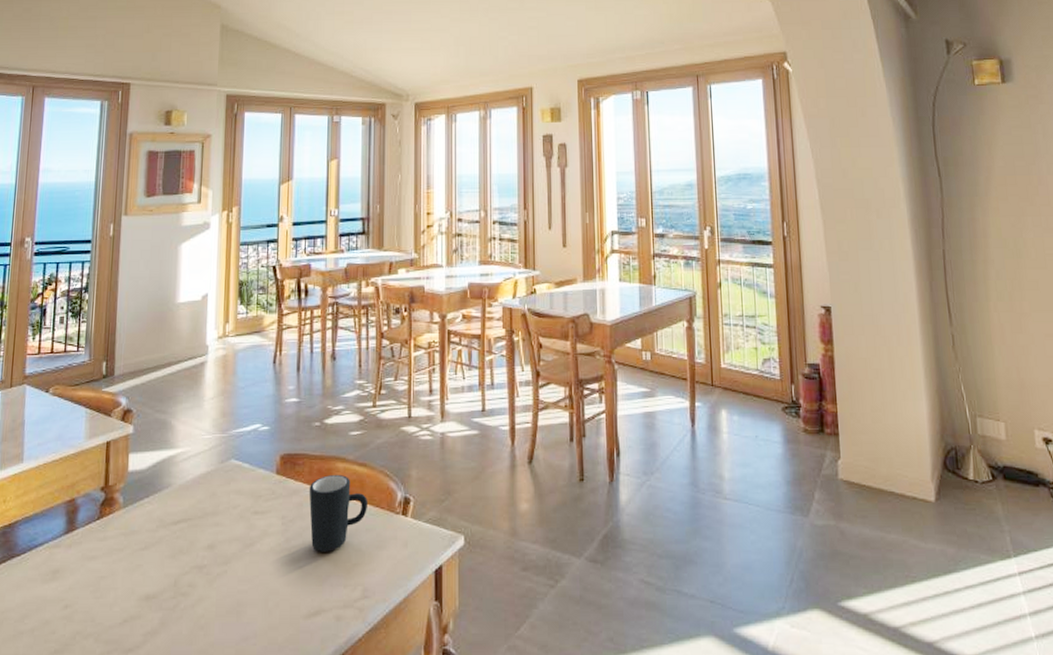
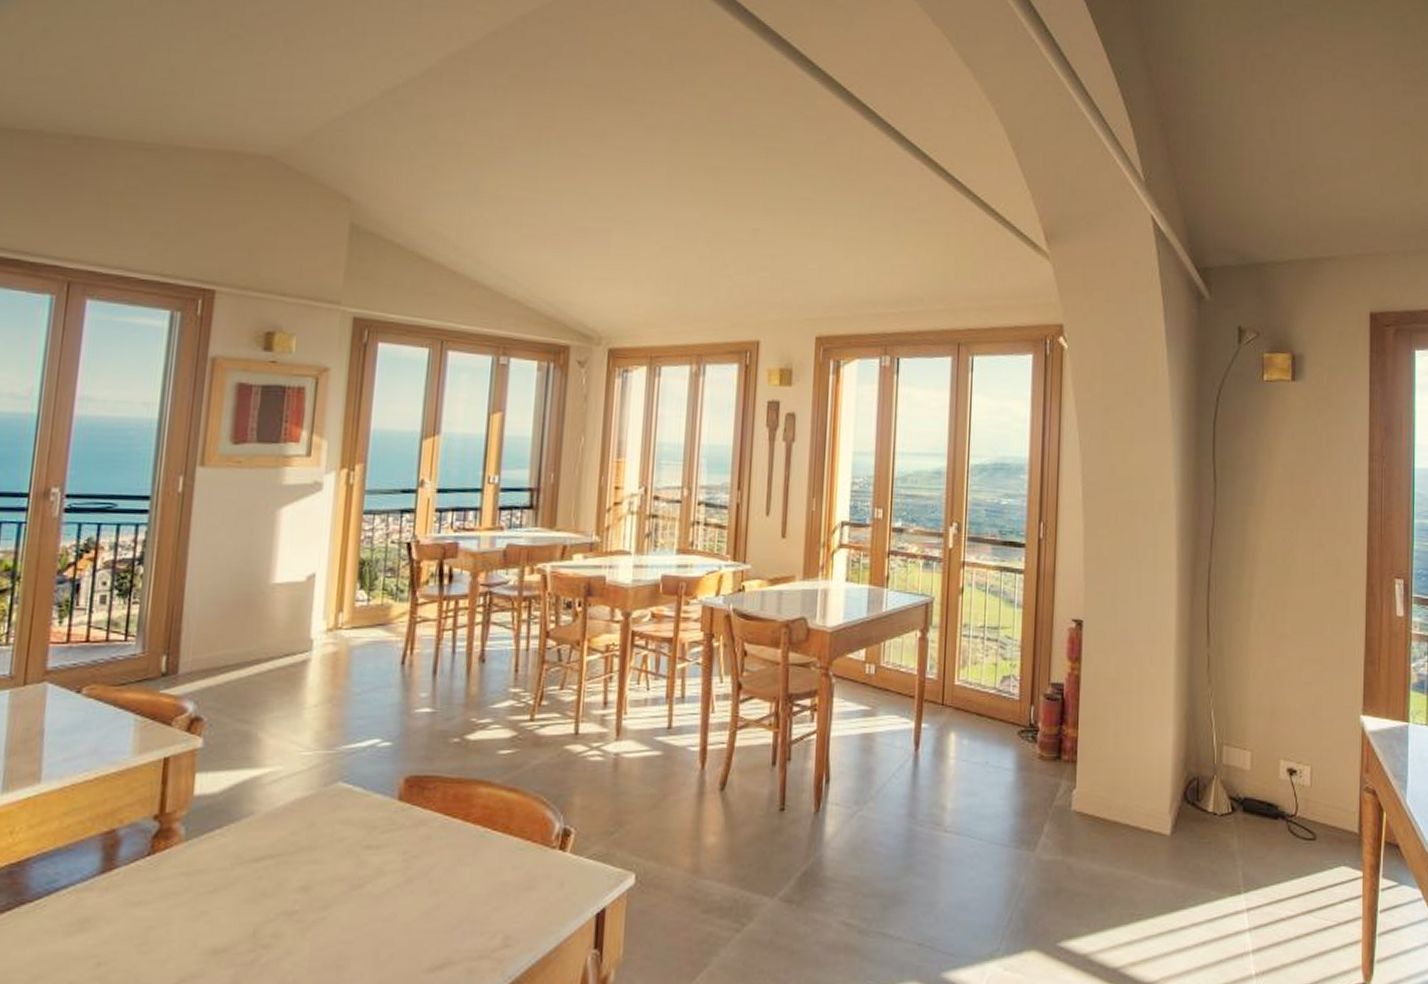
mug: present [309,474,367,552] -> none [440,801,516,894]

